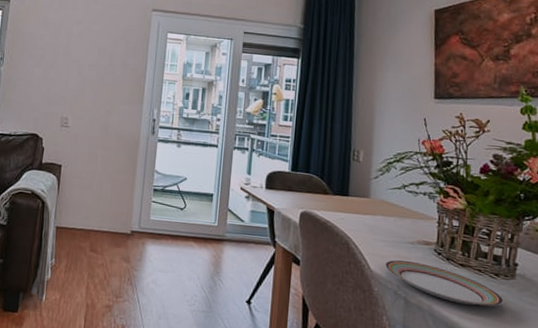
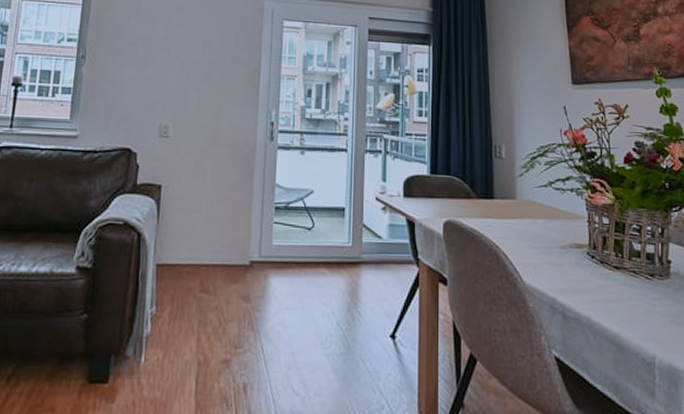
plate: present [384,260,504,307] -> none [537,267,662,313]

